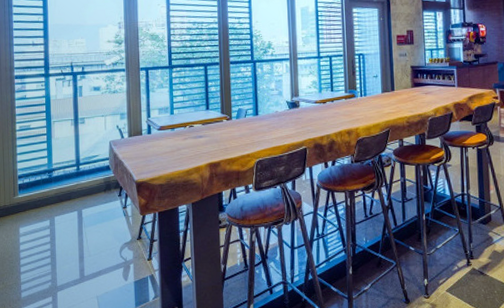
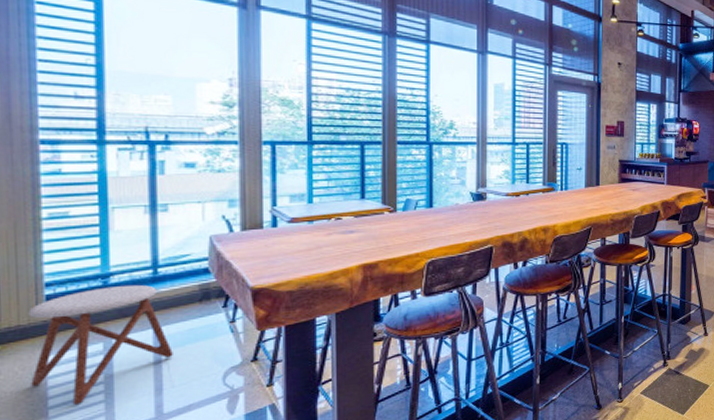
stool: none [9,177,89,265] -> present [28,284,173,405]

